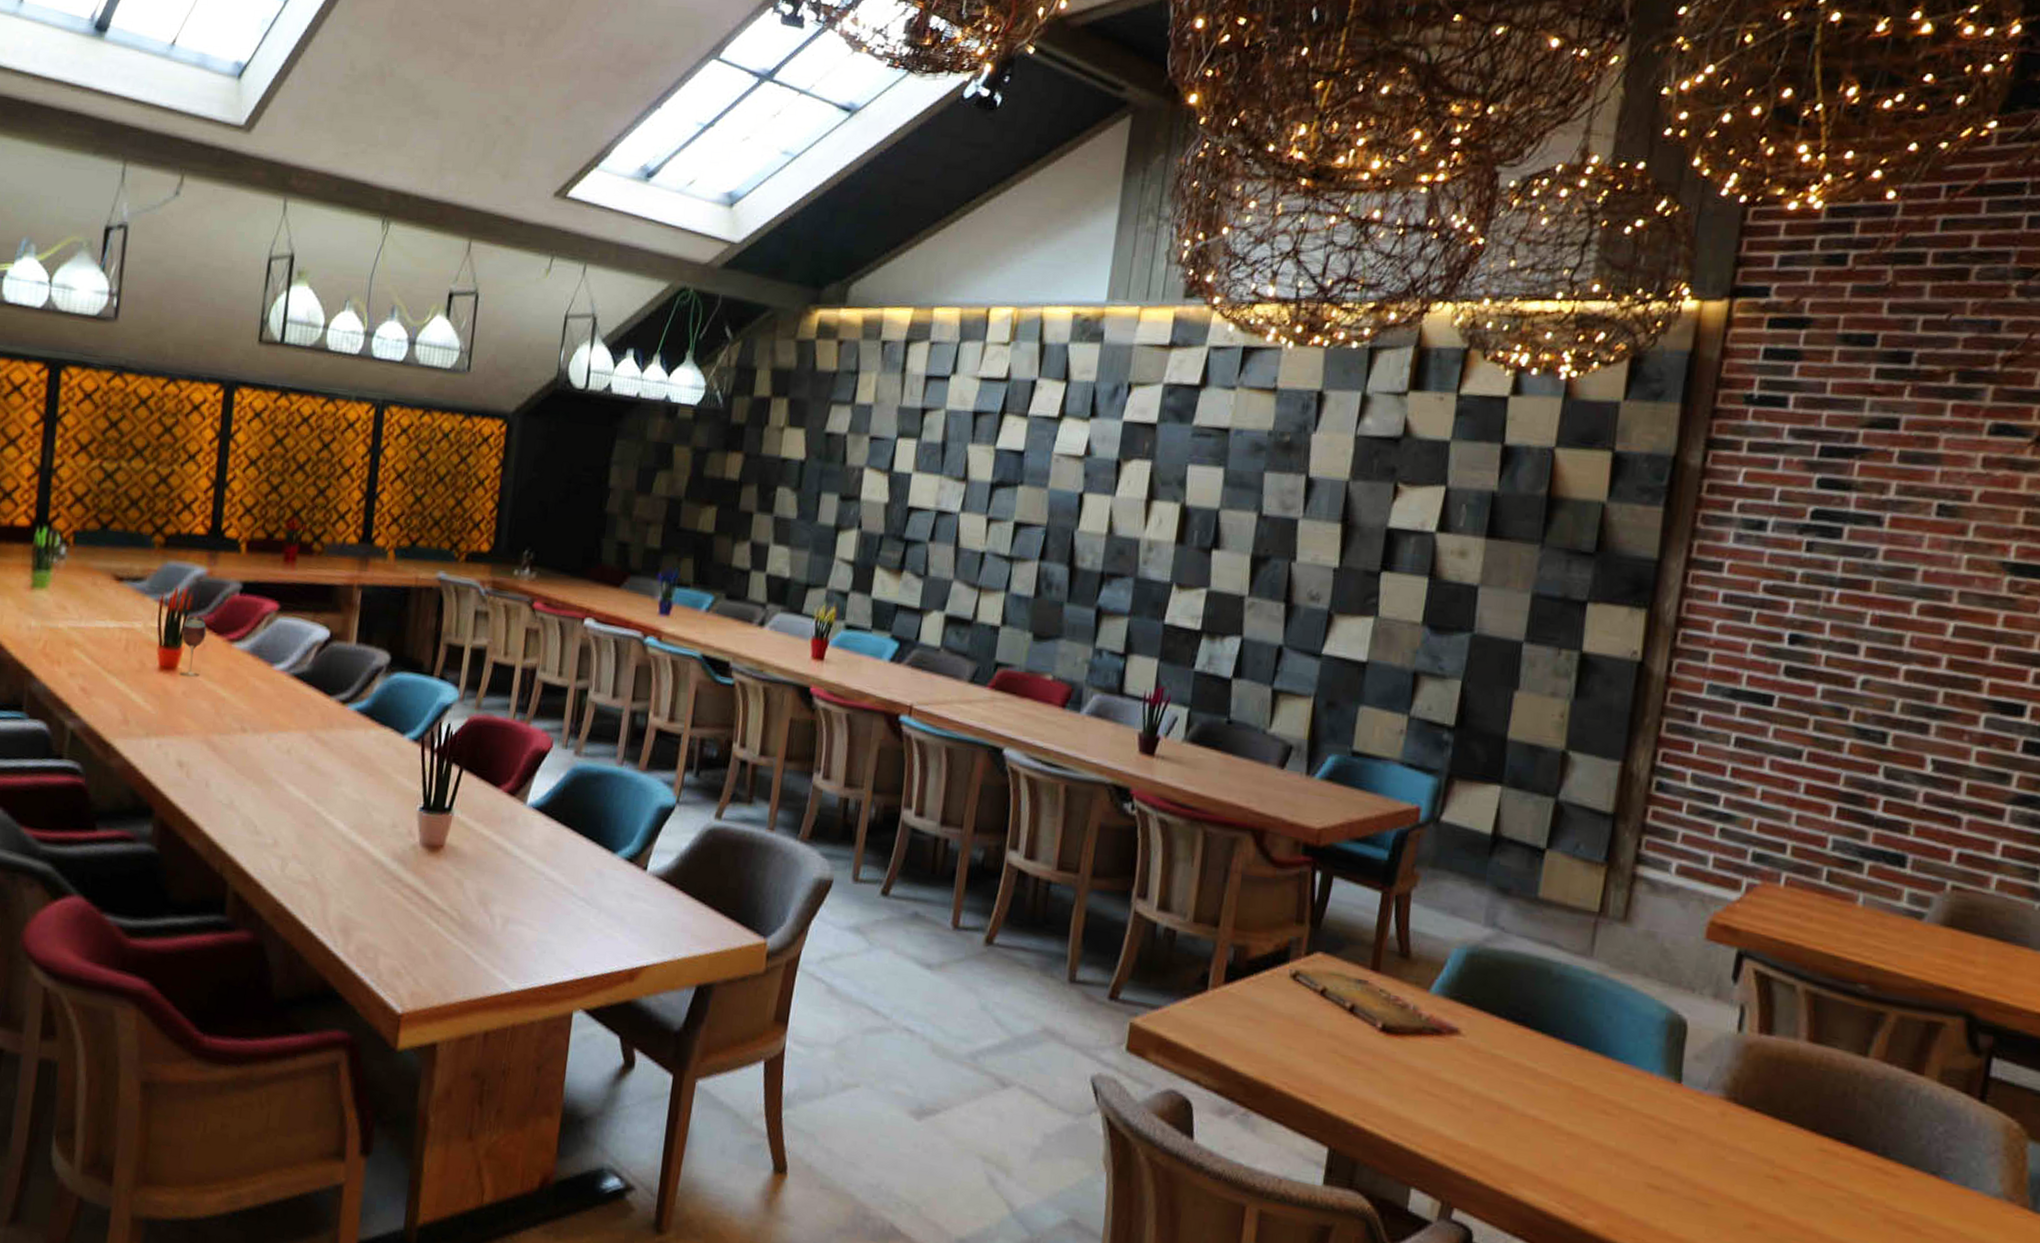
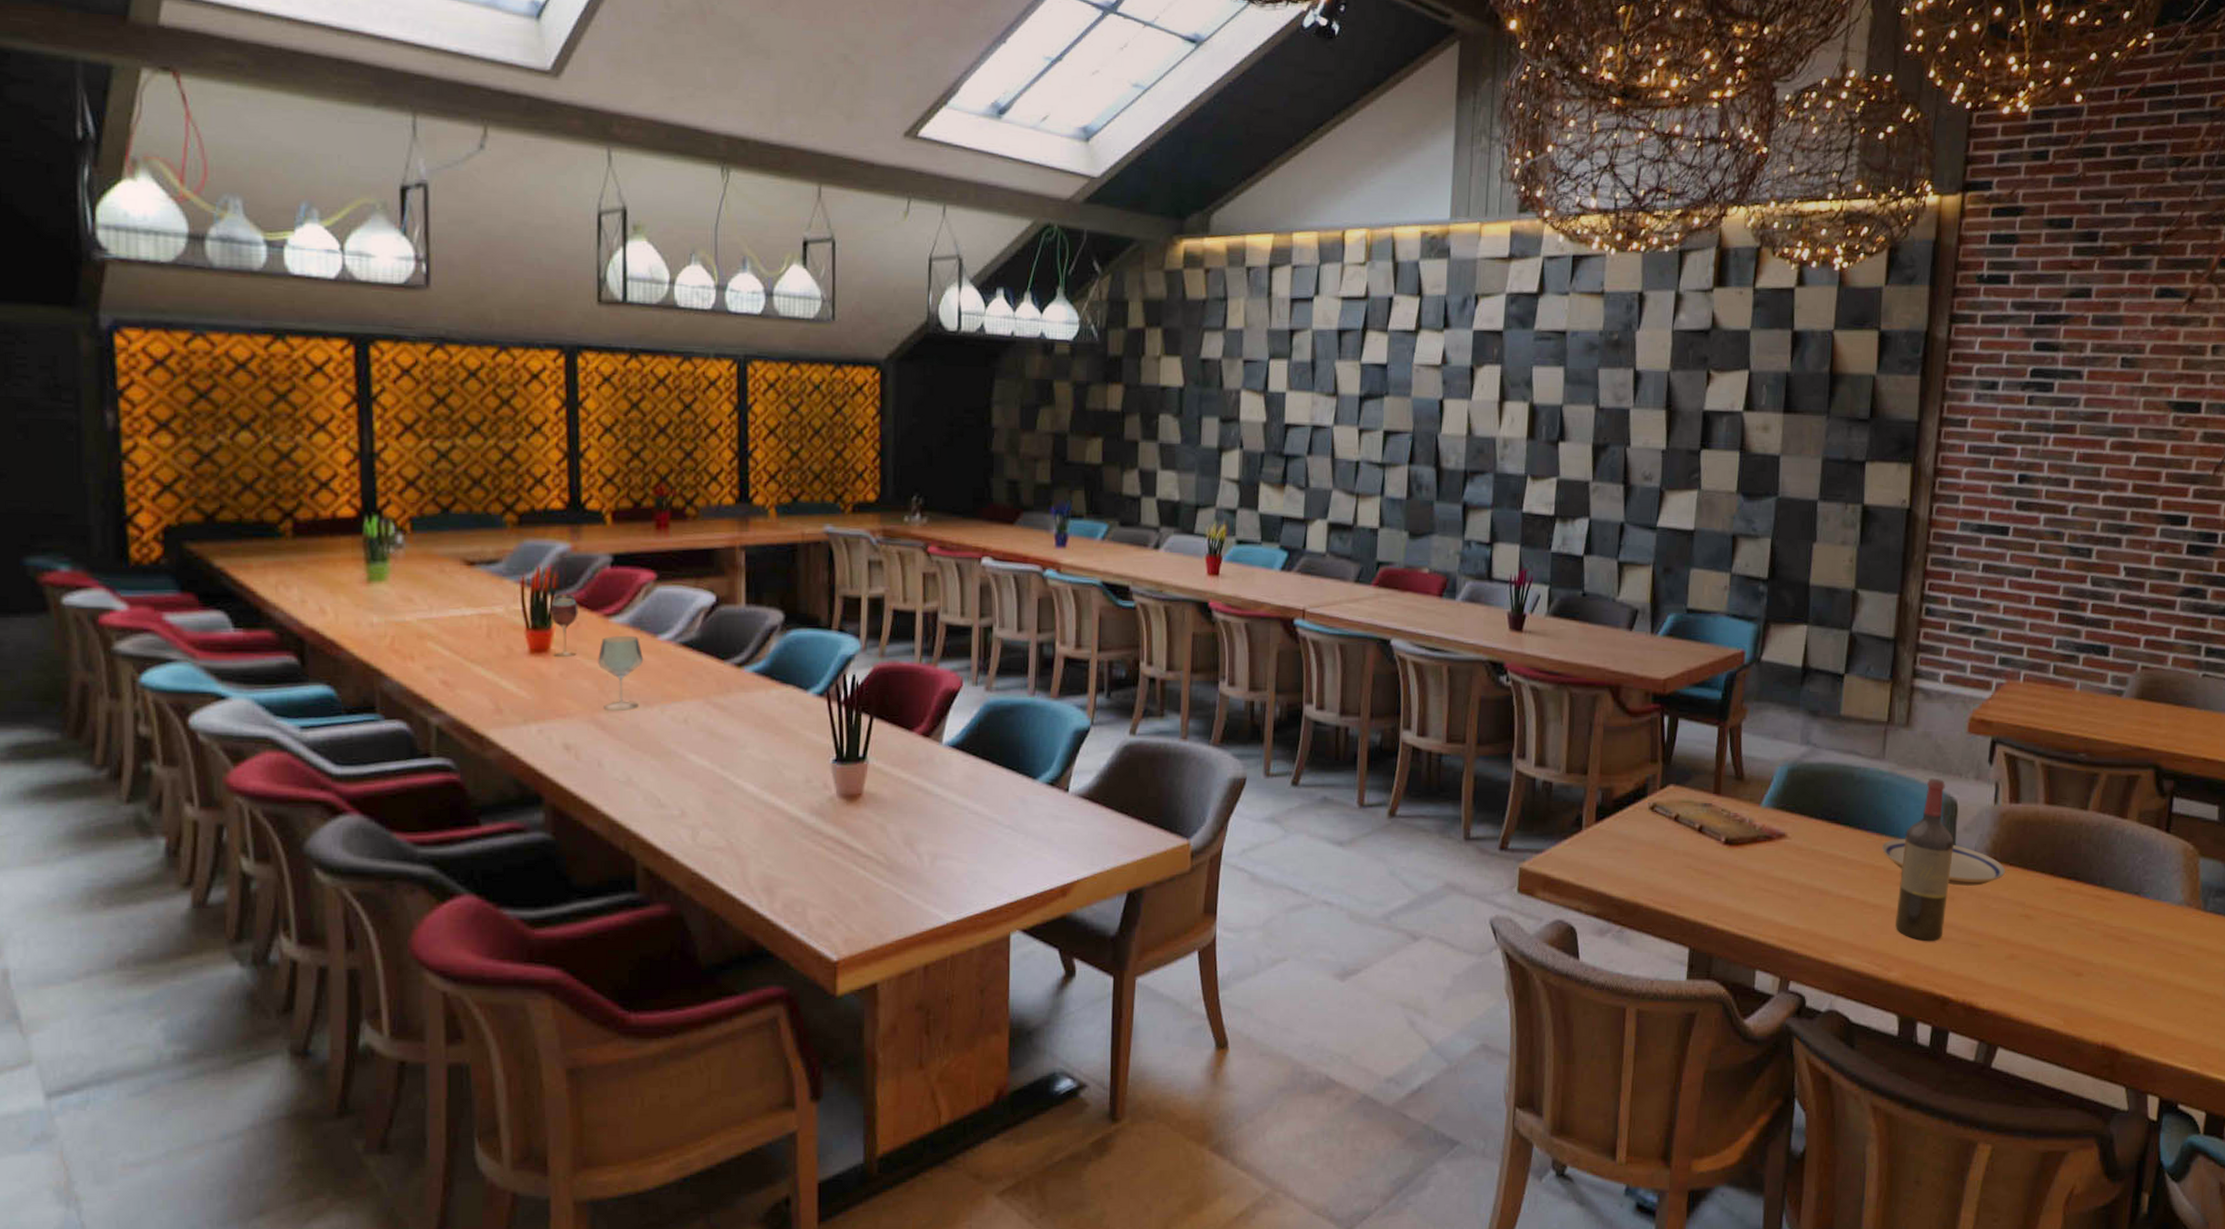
wine glass: none [216,661,259,736] -> present [597,635,644,712]
plate: none [1583,1056,1750,1130] -> present [1882,839,2006,886]
wine bottle: none [1596,988,1680,1190] -> present [1895,778,1954,941]

